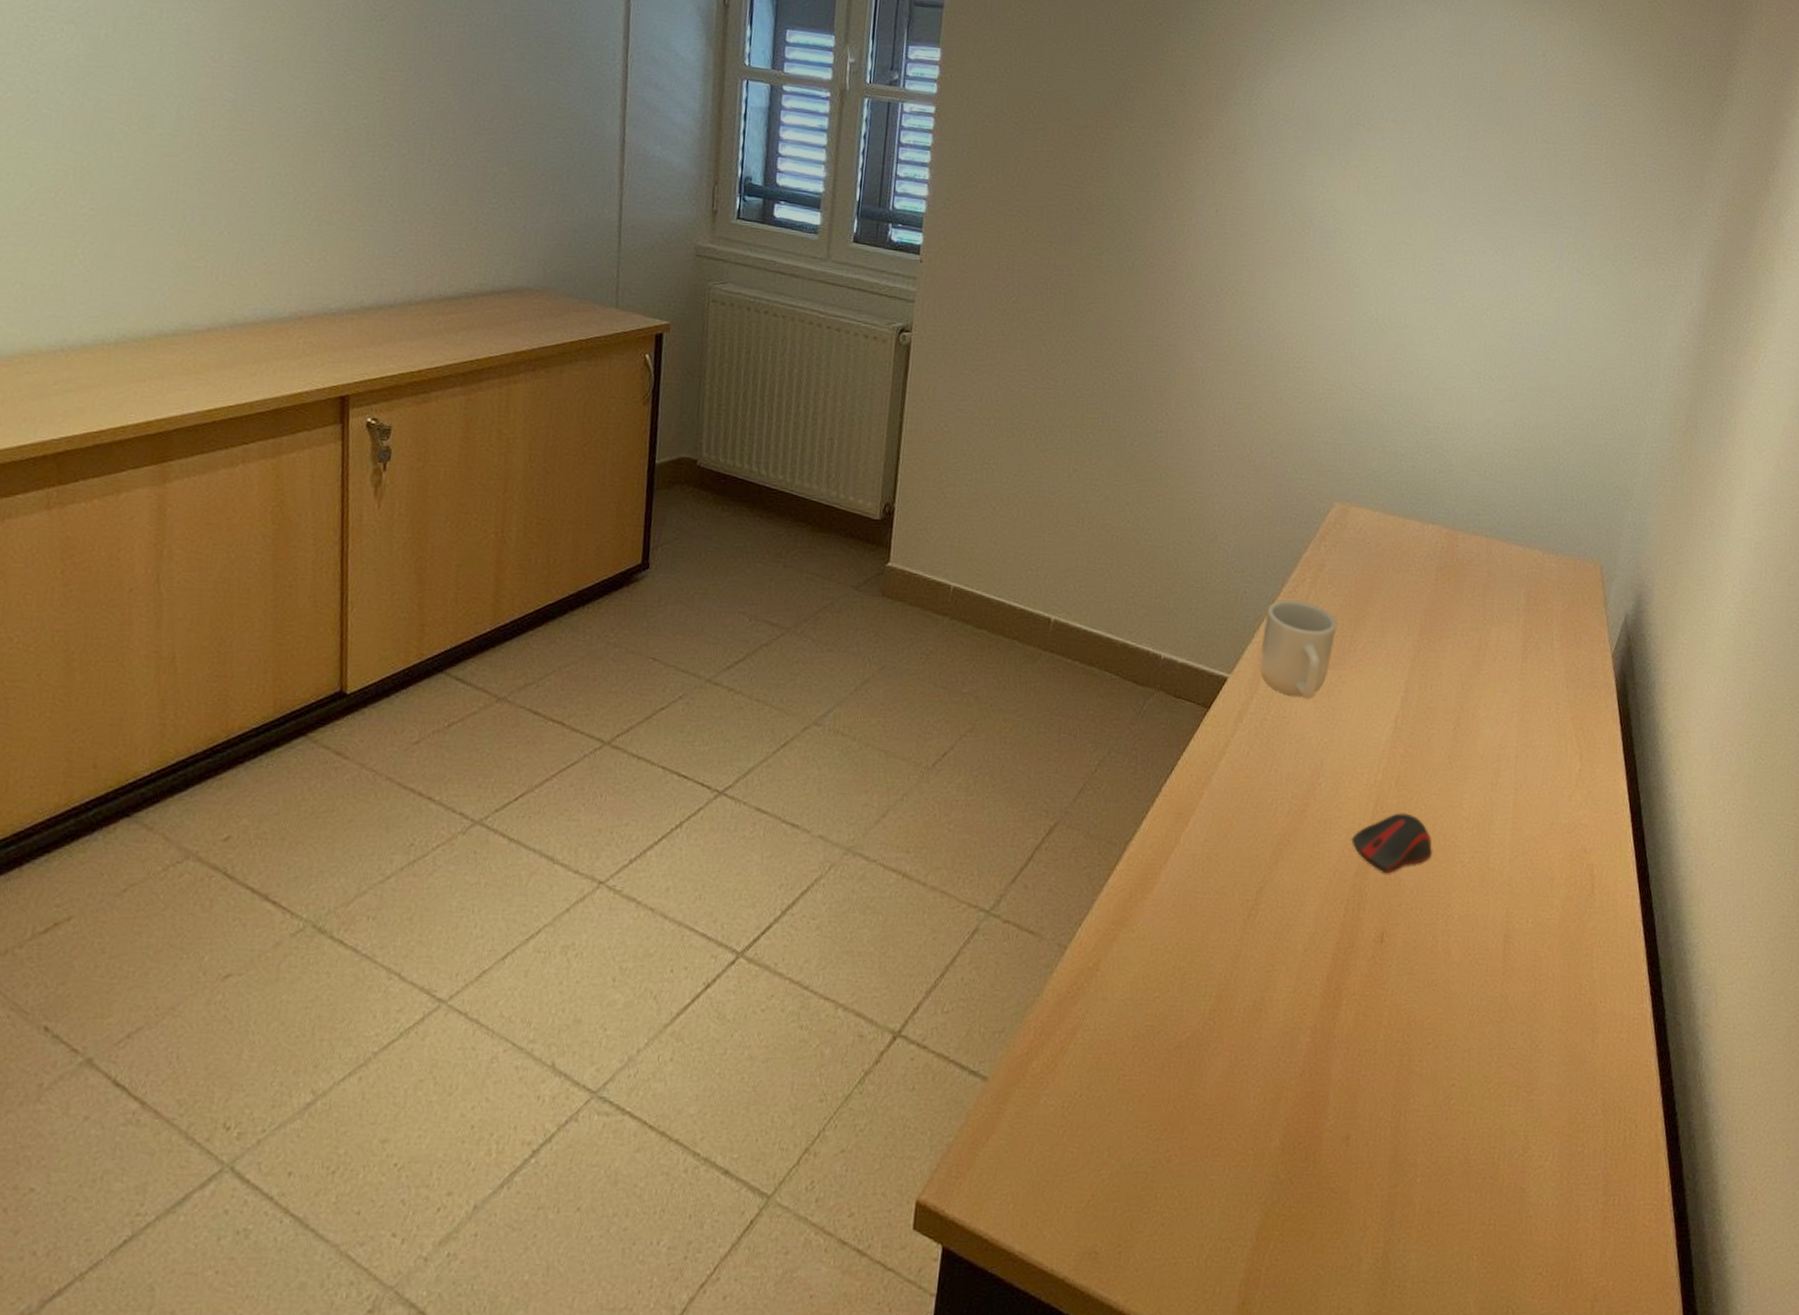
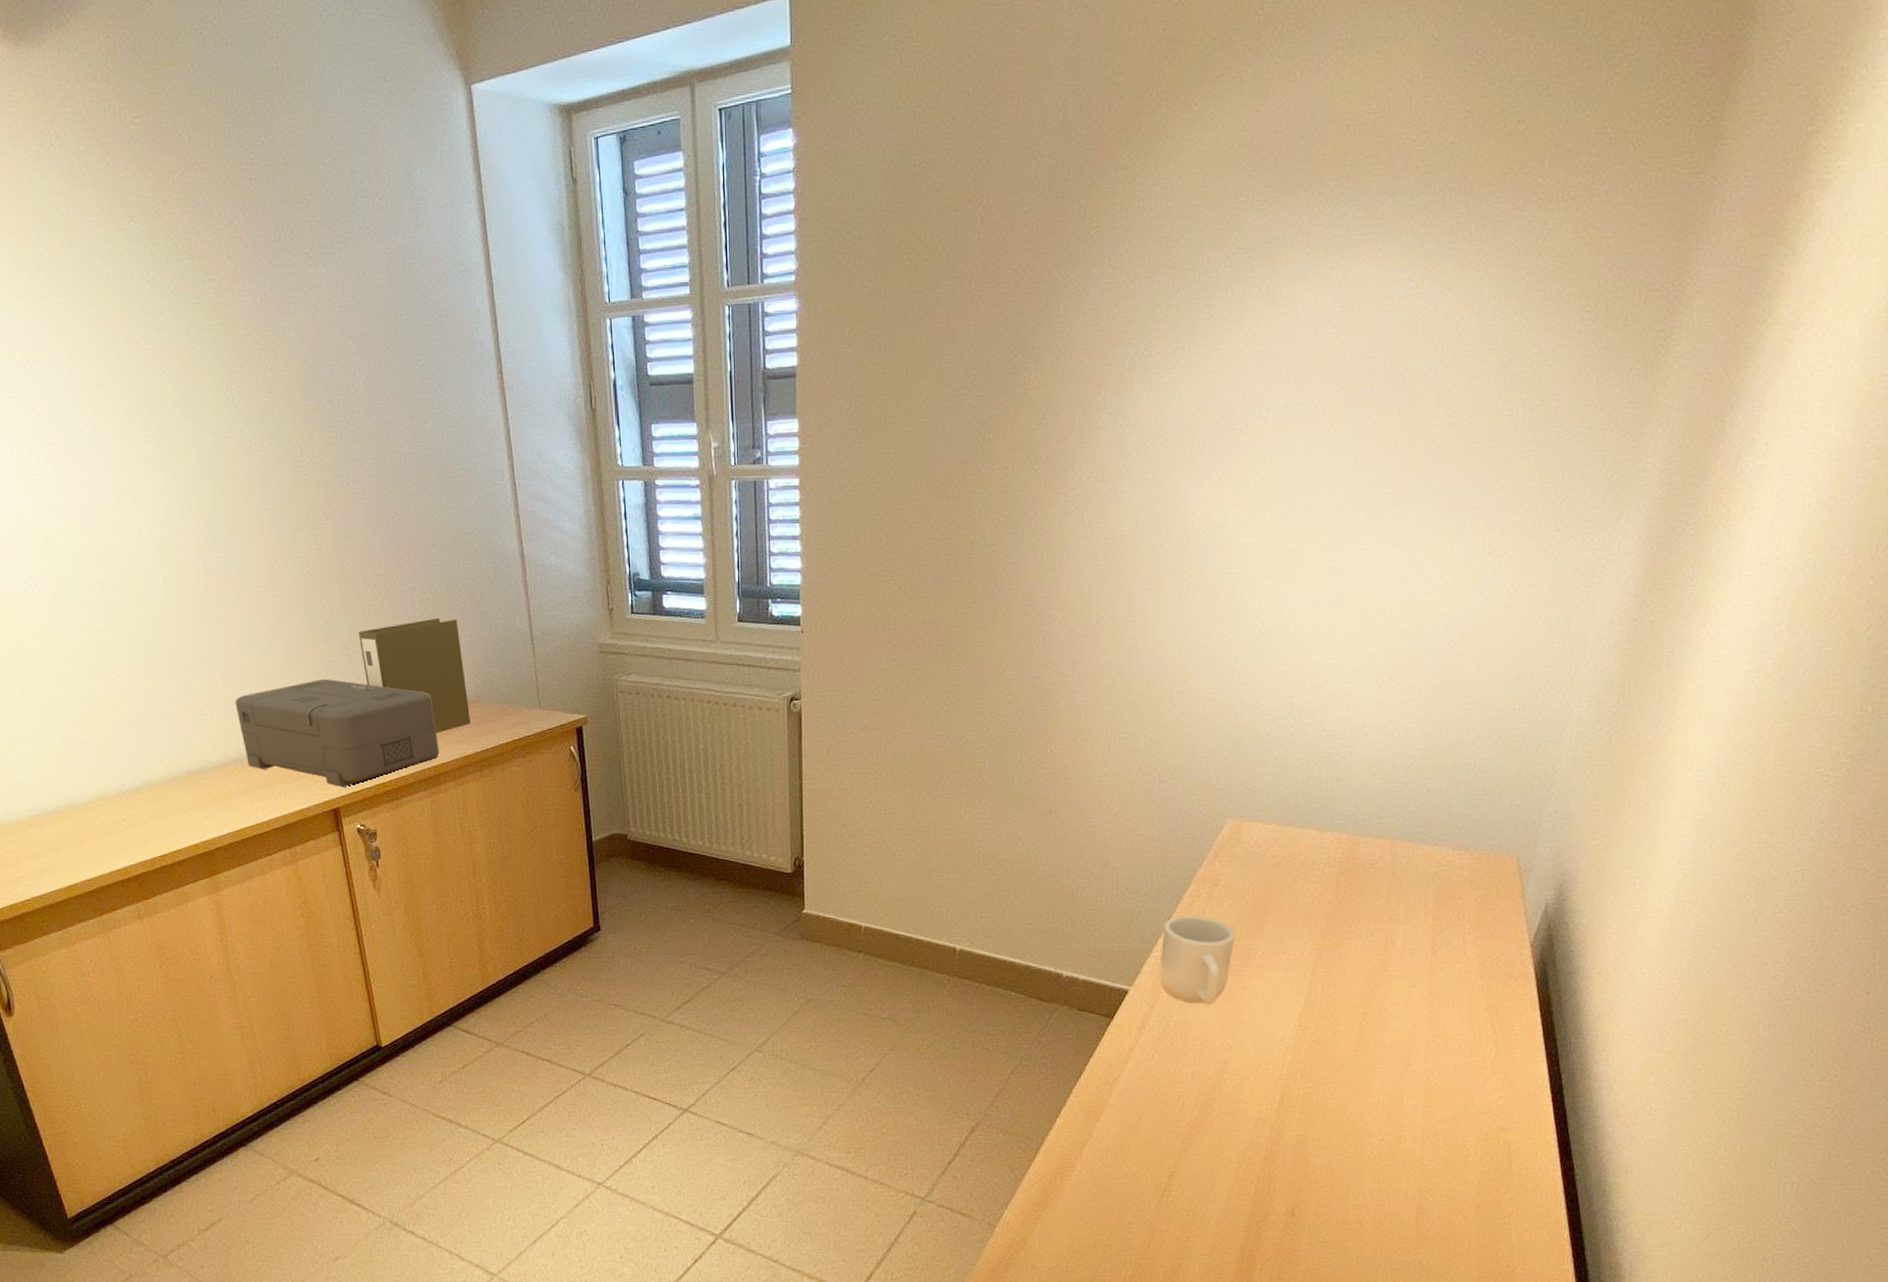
storage case: none [238,244,490,372] -> present [235,678,440,787]
binder: none [411,194,536,323] -> present [359,617,470,733]
computer mouse: present [1351,813,1433,874] -> none [1258,1103,1342,1157]

